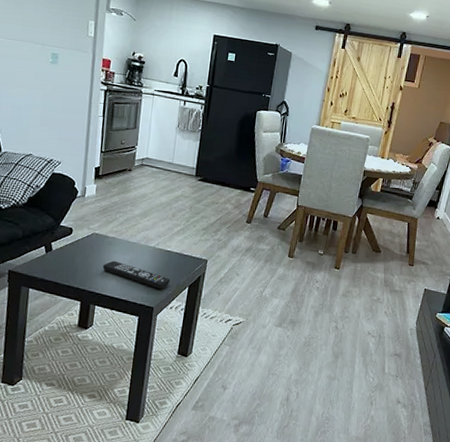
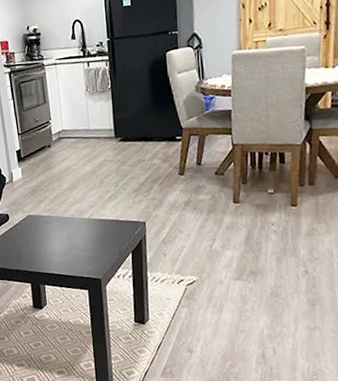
remote control: present [102,260,171,289] -> none [43,238,112,259]

